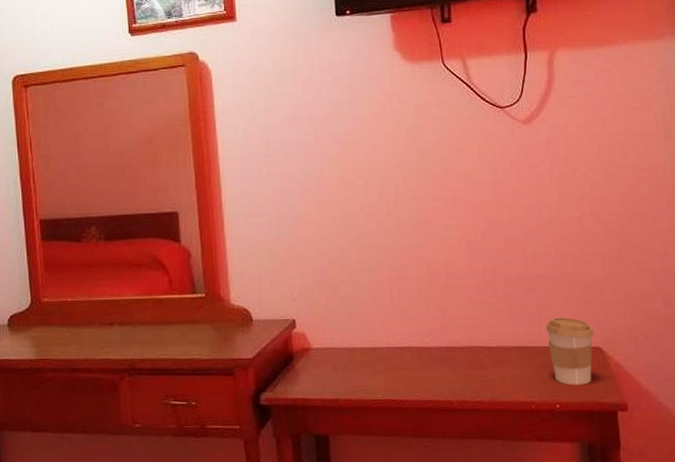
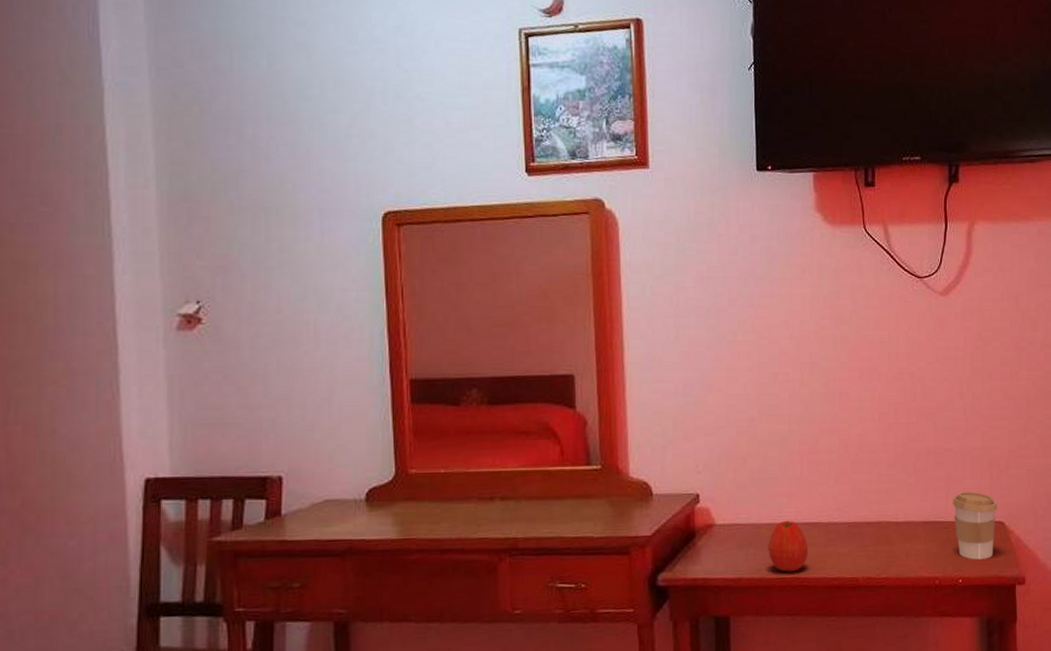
apple: none [362,344,402,394] -> present [768,520,809,572]

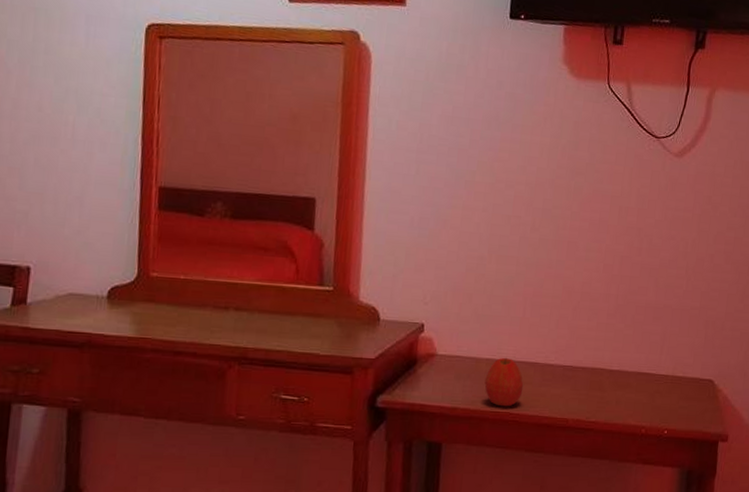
coffee cup: present [952,492,998,560] -> none [665,348,709,414]

